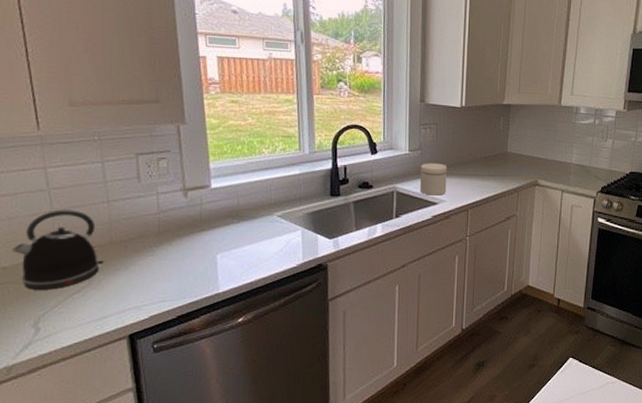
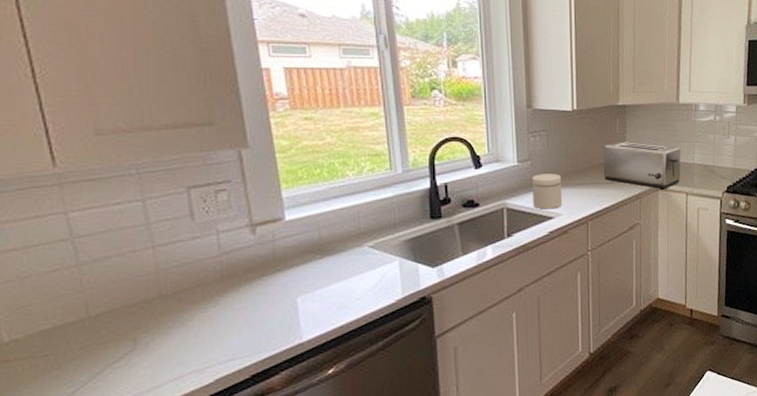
kettle: present [11,209,104,290] -> none [23,260,152,364]
toaster: none [486,137,560,185] -> present [603,141,682,190]

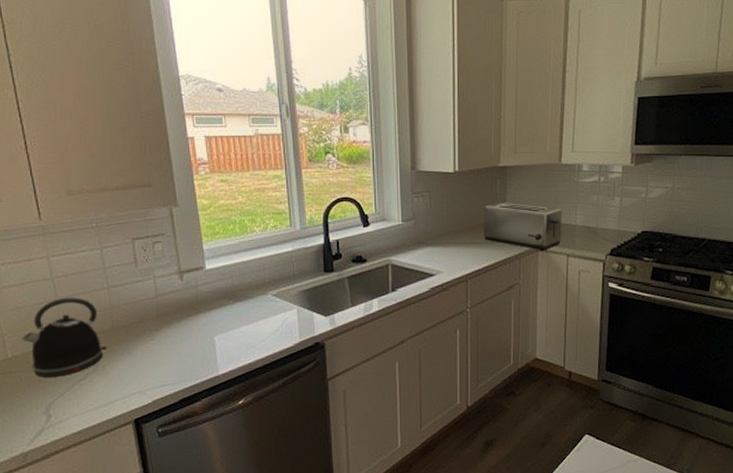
kettle: none [23,260,152,364] -> present [21,297,107,377]
jar: present [532,173,563,210] -> none [415,233,444,267]

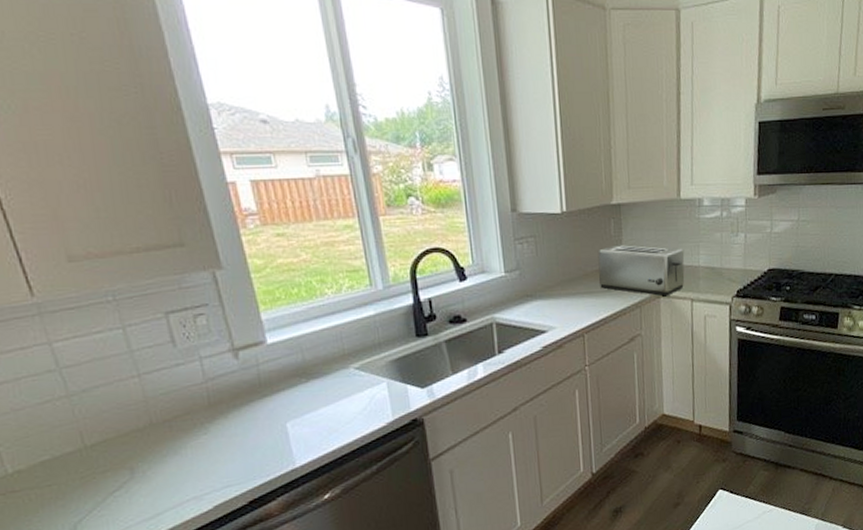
kettle: present [21,297,107,377] -> none [23,390,146,494]

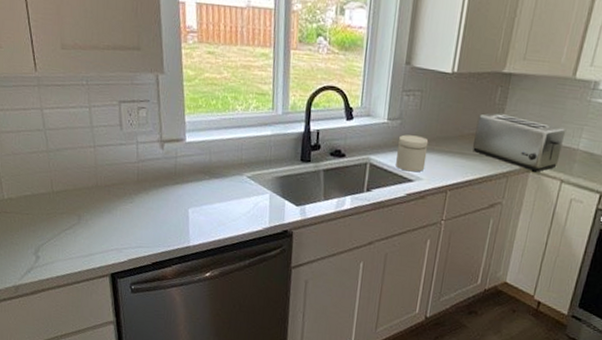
jar: none [522,283,556,323] -> present [396,134,429,172]

